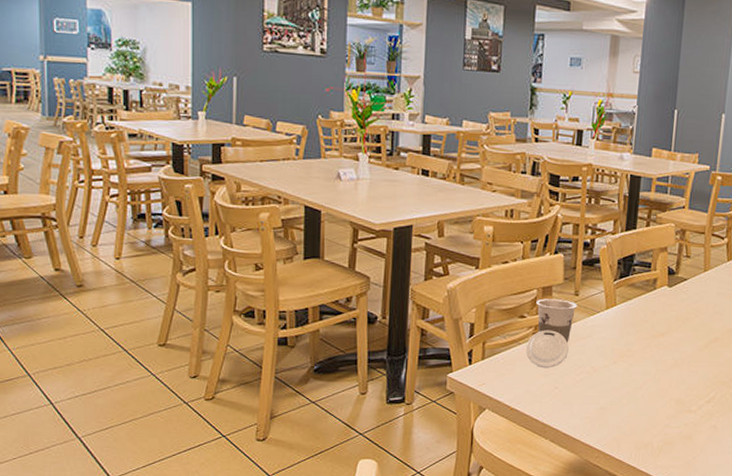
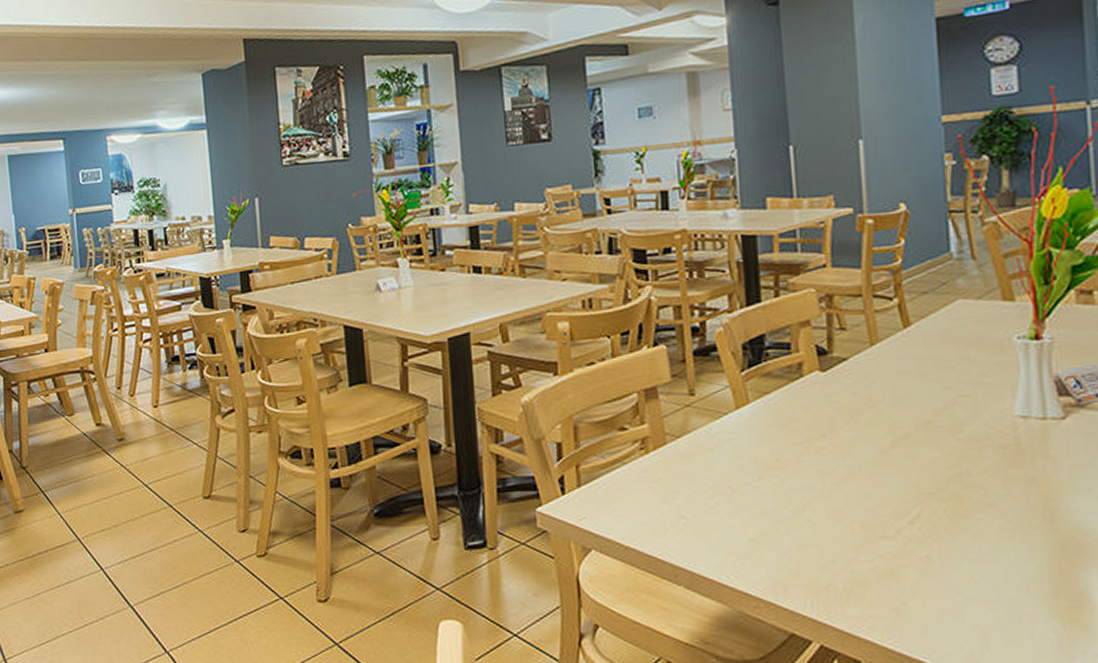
cup: present [525,299,578,369] -> none [633,402,696,493]

